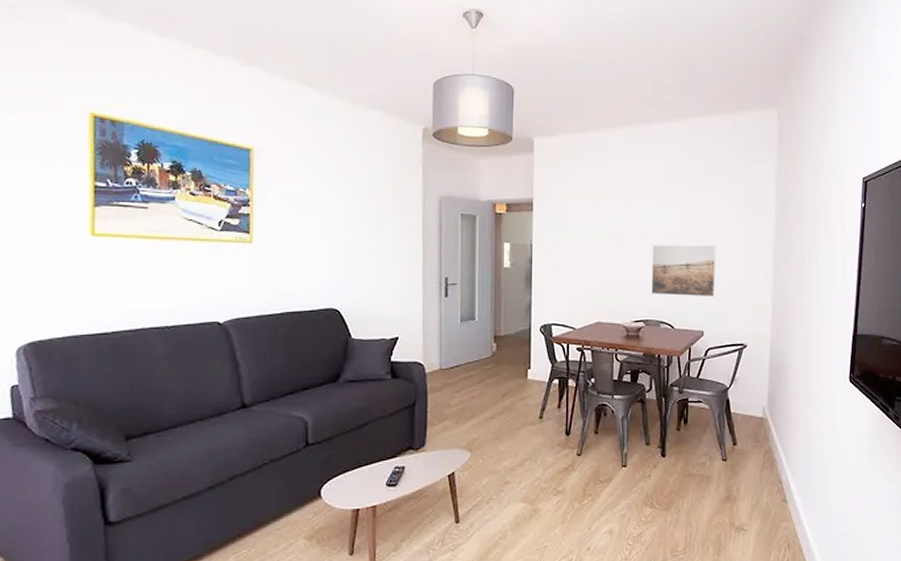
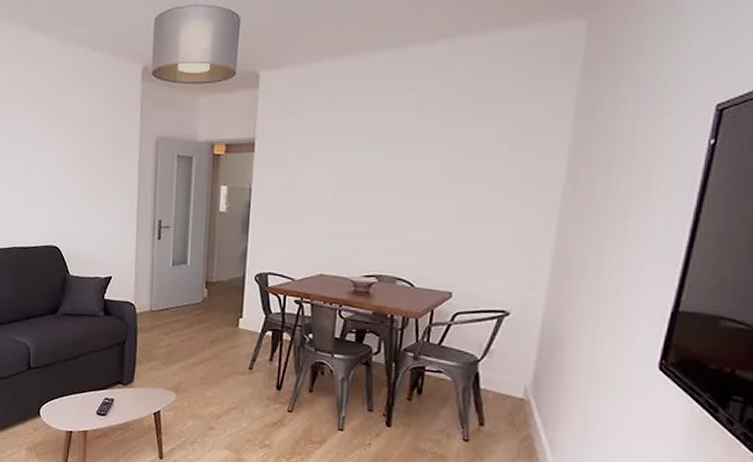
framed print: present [651,245,716,297] -> none [388,190,479,254]

